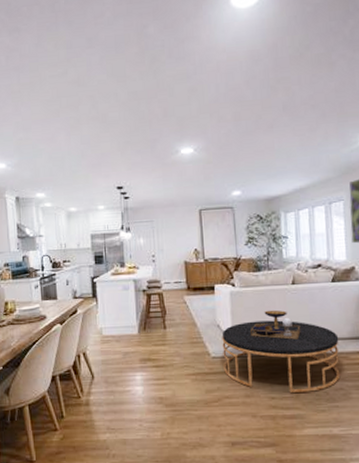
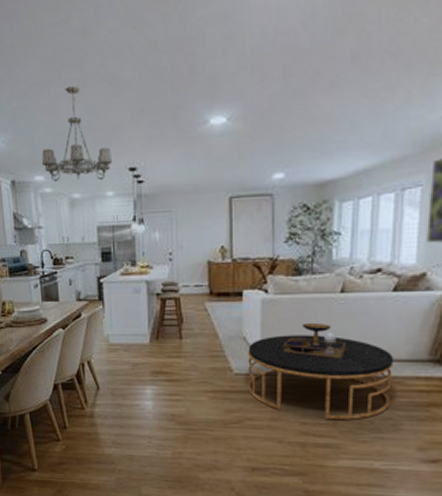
chandelier: none [42,122,104,198] -> present [41,86,113,181]

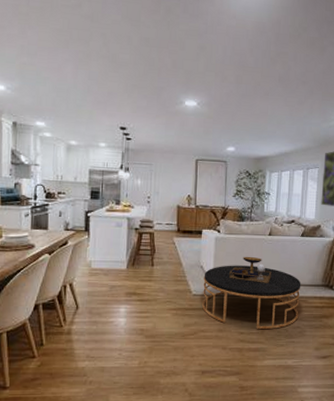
chandelier: present [41,86,113,181] -> none [43,56,107,134]

